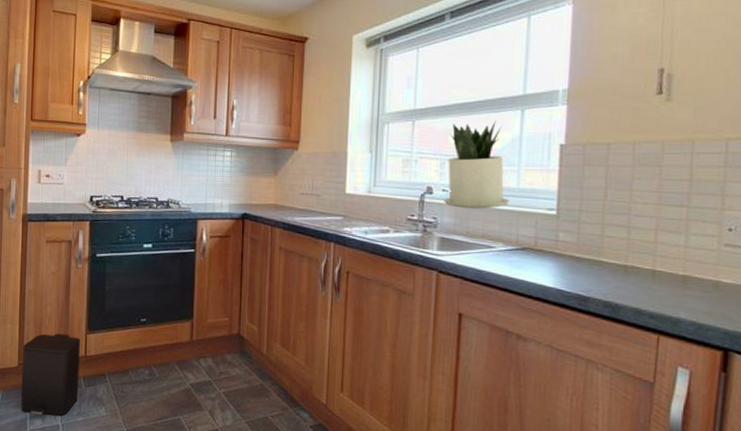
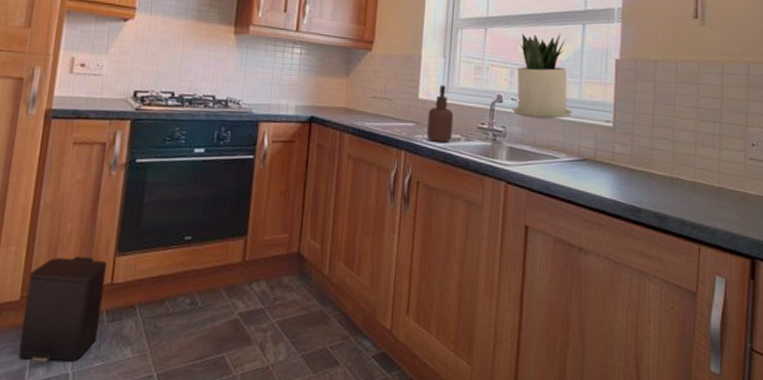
soap dispenser: none [355,179,382,234] -> present [426,85,454,143]

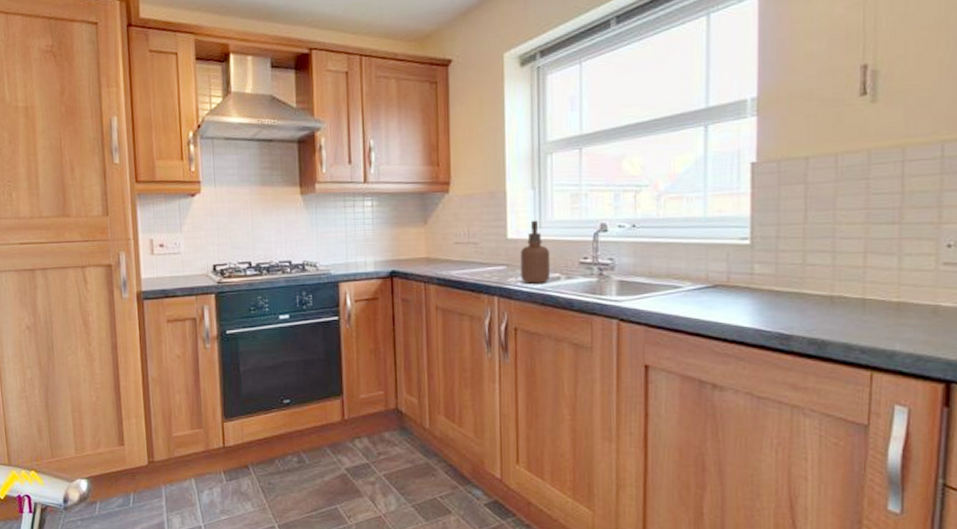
pedal bin: present [18,256,108,363] -> none [151,424,220,517]
planter: present [513,33,573,119] -> none [621,140,697,245]

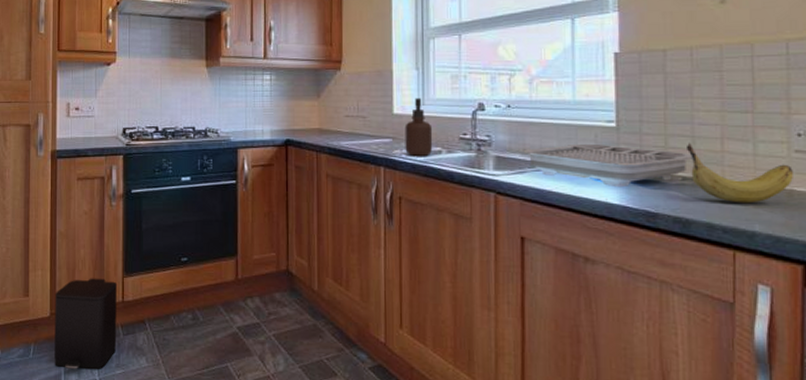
pedal bin: none [151,424,220,517] -> present [54,278,118,370]
dish rack: none [650,263,833,310] -> present [524,143,694,188]
fruit: none [827,258,939,322] -> present [687,142,793,204]

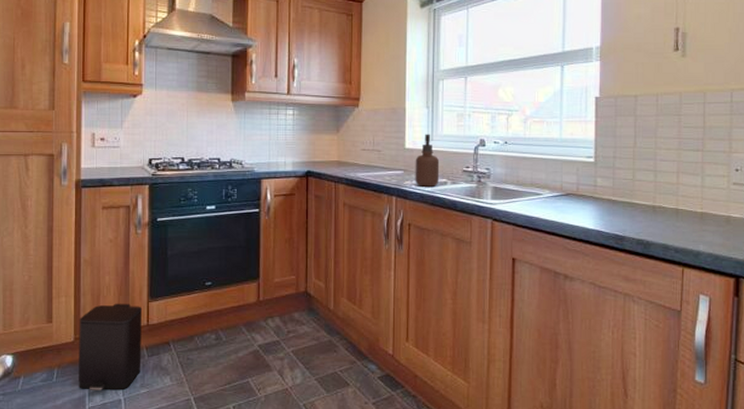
dish rack: present [524,143,694,188] -> none [518,176,655,215]
fruit: present [687,142,793,204] -> none [650,175,731,228]

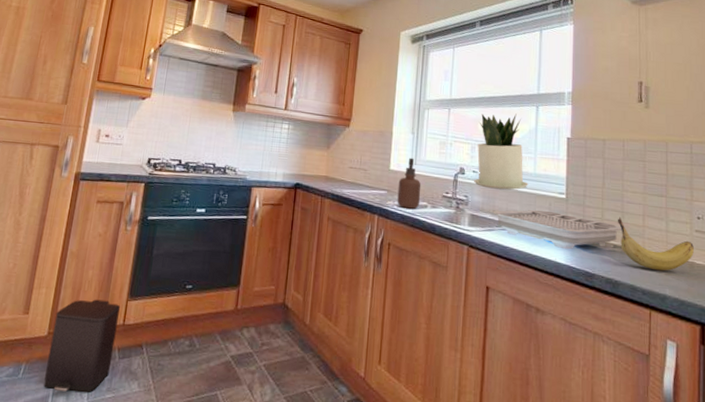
planter: none [496,76,554,159] -> present [474,113,528,190]
dish rack: none [518,176,655,215] -> present [494,209,623,250]
fruit: none [650,175,731,228] -> present [618,216,694,271]

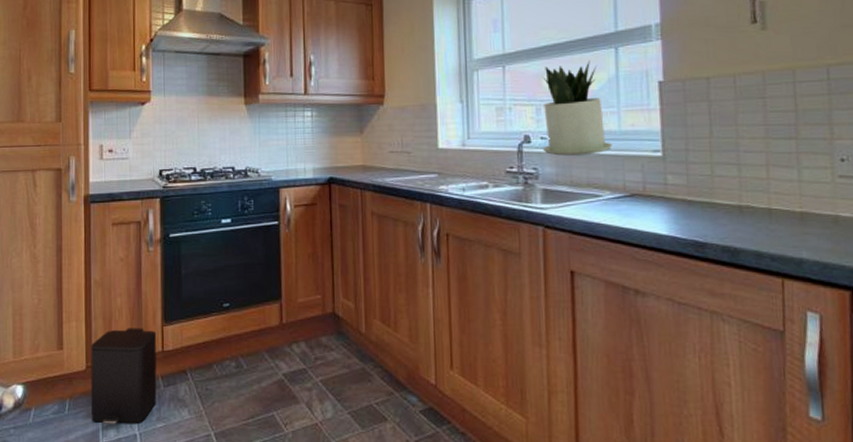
soap dispenser: present [397,157,421,209] -> none [450,131,479,191]
dish rack: present [494,209,623,250] -> none [572,174,740,218]
fruit: present [618,216,694,271] -> none [733,170,838,231]

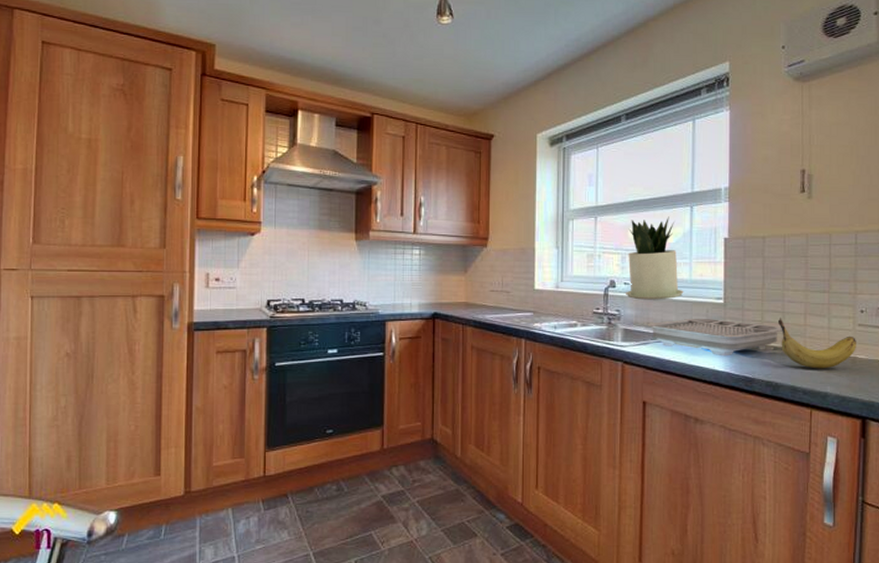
pedal bin: present [90,328,157,425] -> none [189,453,259,547]
dish rack: none [572,174,740,218] -> present [648,318,783,357]
fruit: none [733,170,838,231] -> present [778,317,856,369]

